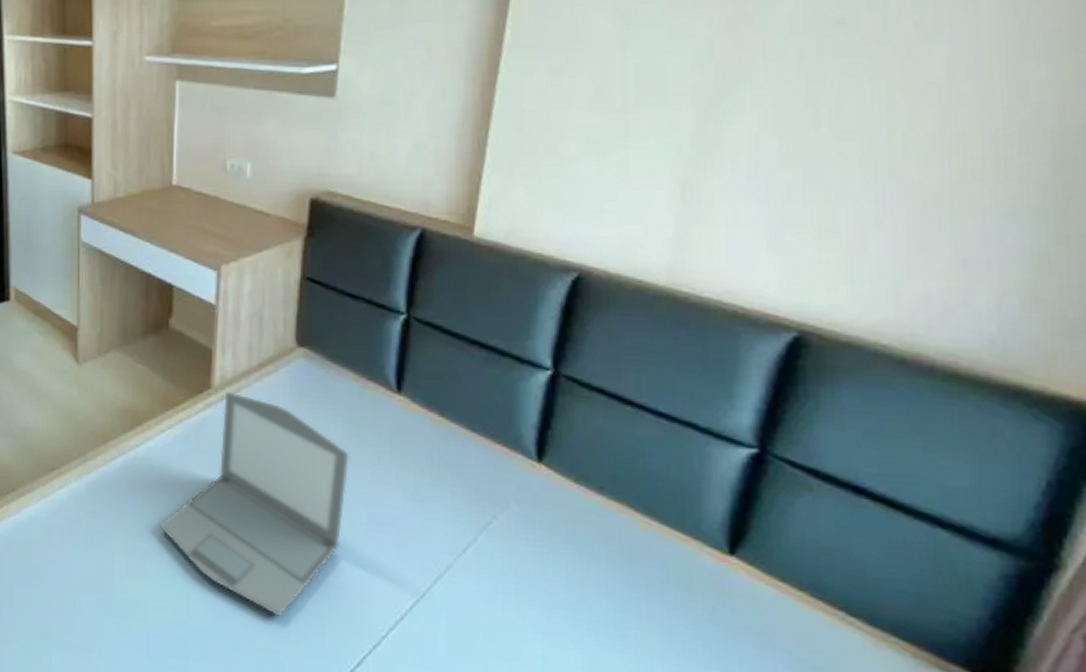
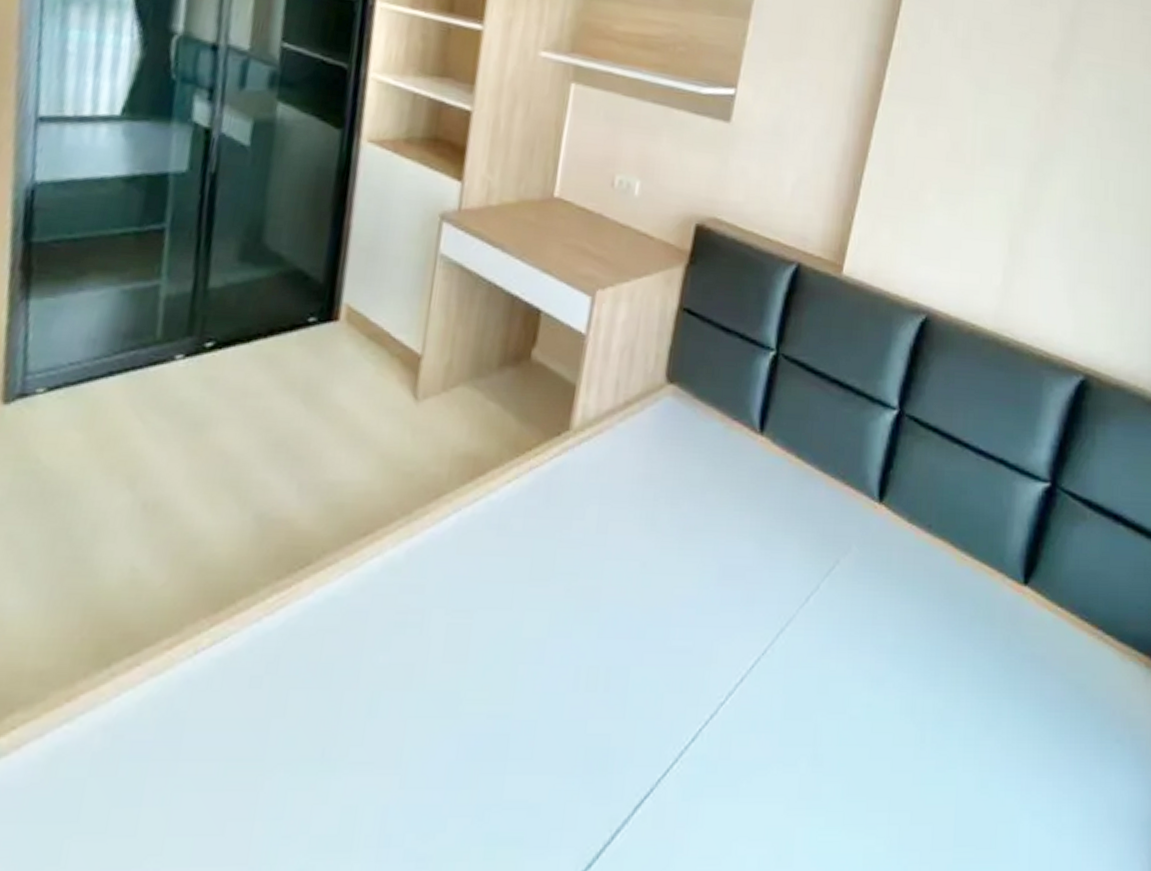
laptop: present [159,391,349,618] -> none [490,433,707,695]

